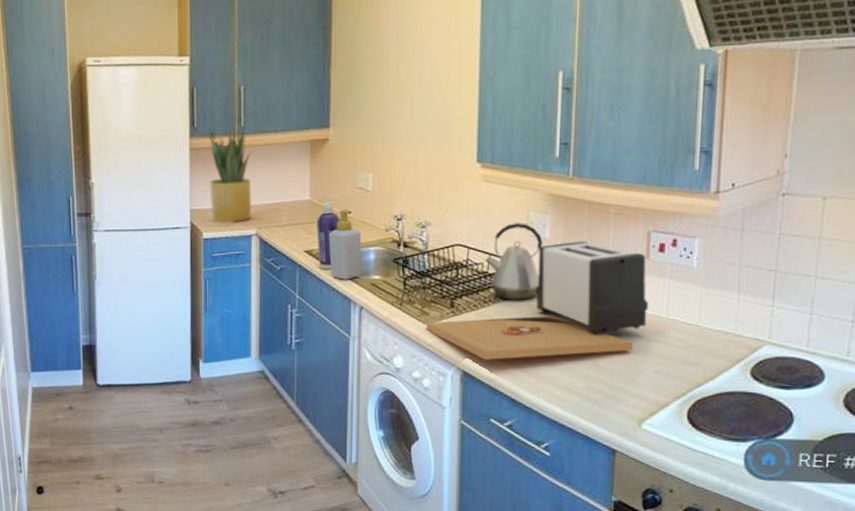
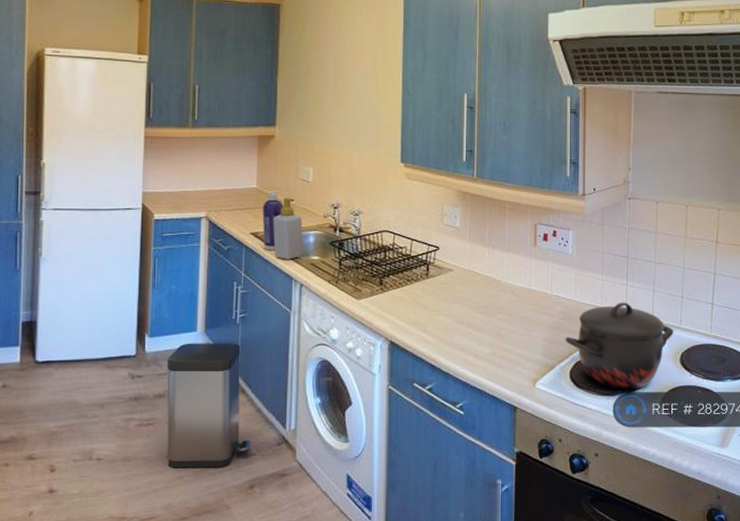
planter: present [204,118,252,223] -> none [159,112,204,206]
pedal bin: none [221,369,311,498] -> present [166,343,252,468]
platter: present [425,316,634,360] -> none [358,292,527,331]
kettle: present [485,223,543,300] -> none [408,214,455,279]
toaster: present [536,241,649,335] -> none [450,230,538,309]
cooking pot: none [683,327,838,436] -> present [565,302,674,390]

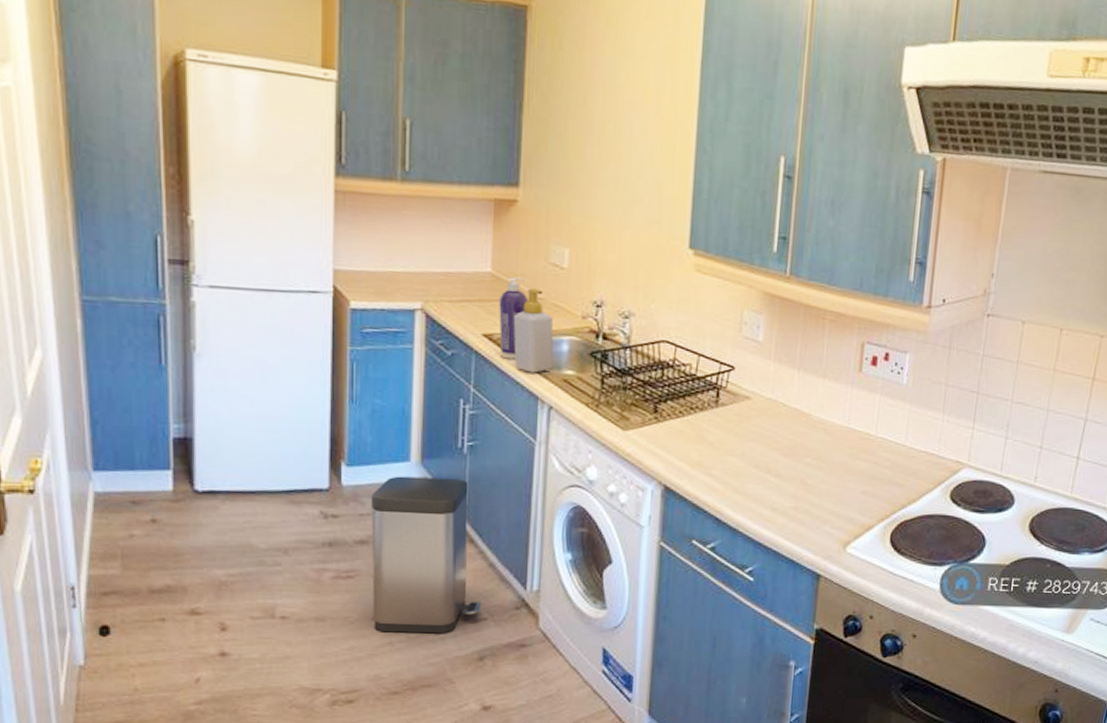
cooking pot: present [565,302,674,390] -> none [888,450,1026,560]

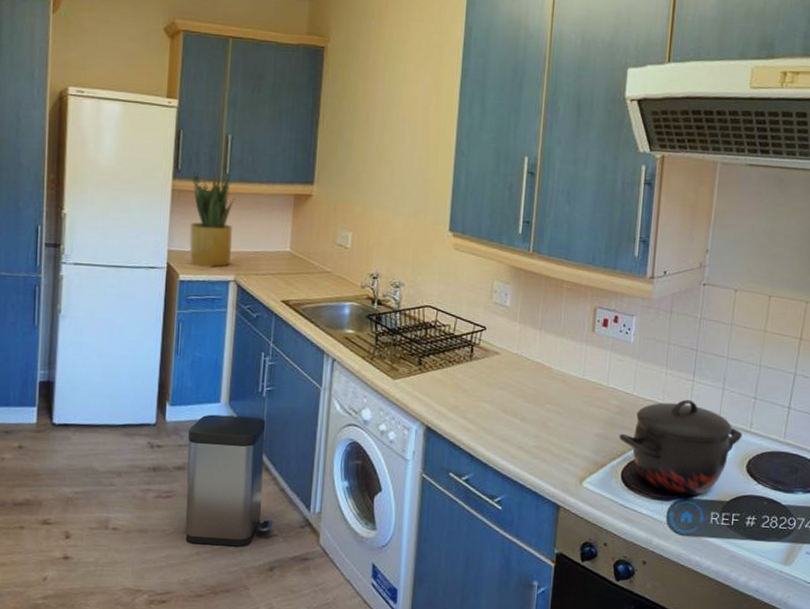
planter: none [355,159,418,292] -> present [188,165,235,268]
spray bottle: present [499,277,528,359] -> none [294,255,318,321]
soap bottle: present [514,288,554,373] -> none [306,263,338,332]
cooking pot: none [888,450,1026,560] -> present [619,399,743,496]

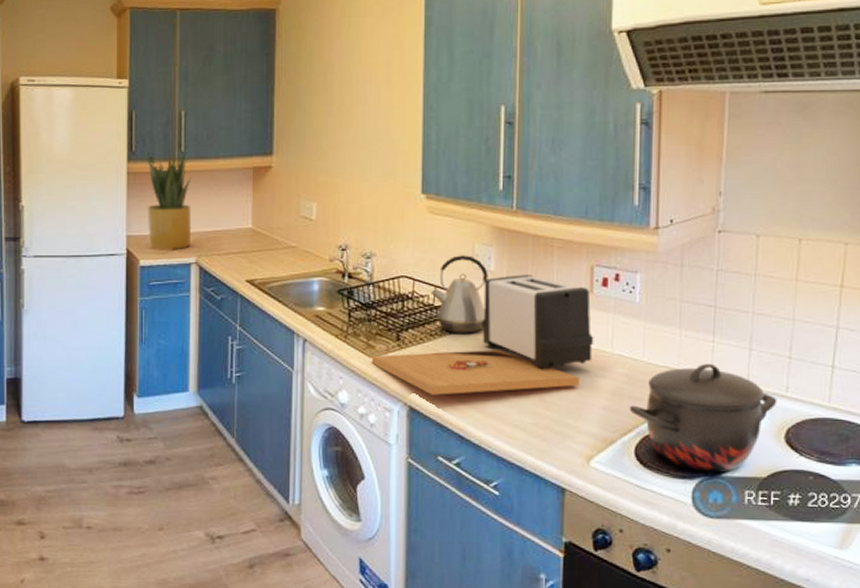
pedal bin: present [184,414,274,547] -> none [157,404,251,543]
platter: none [394,377,579,417] -> present [371,350,580,395]
kettle: none [452,290,504,362] -> present [431,255,488,333]
toaster: none [496,311,593,398] -> present [482,274,594,370]

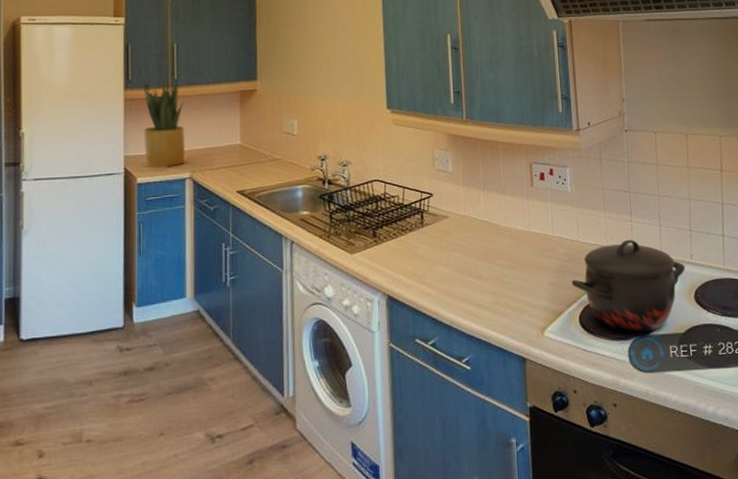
platter: present [371,350,580,395] -> none [352,240,530,284]
kettle: present [431,255,488,333] -> none [400,159,447,227]
toaster: present [482,274,594,370] -> none [444,173,538,255]

